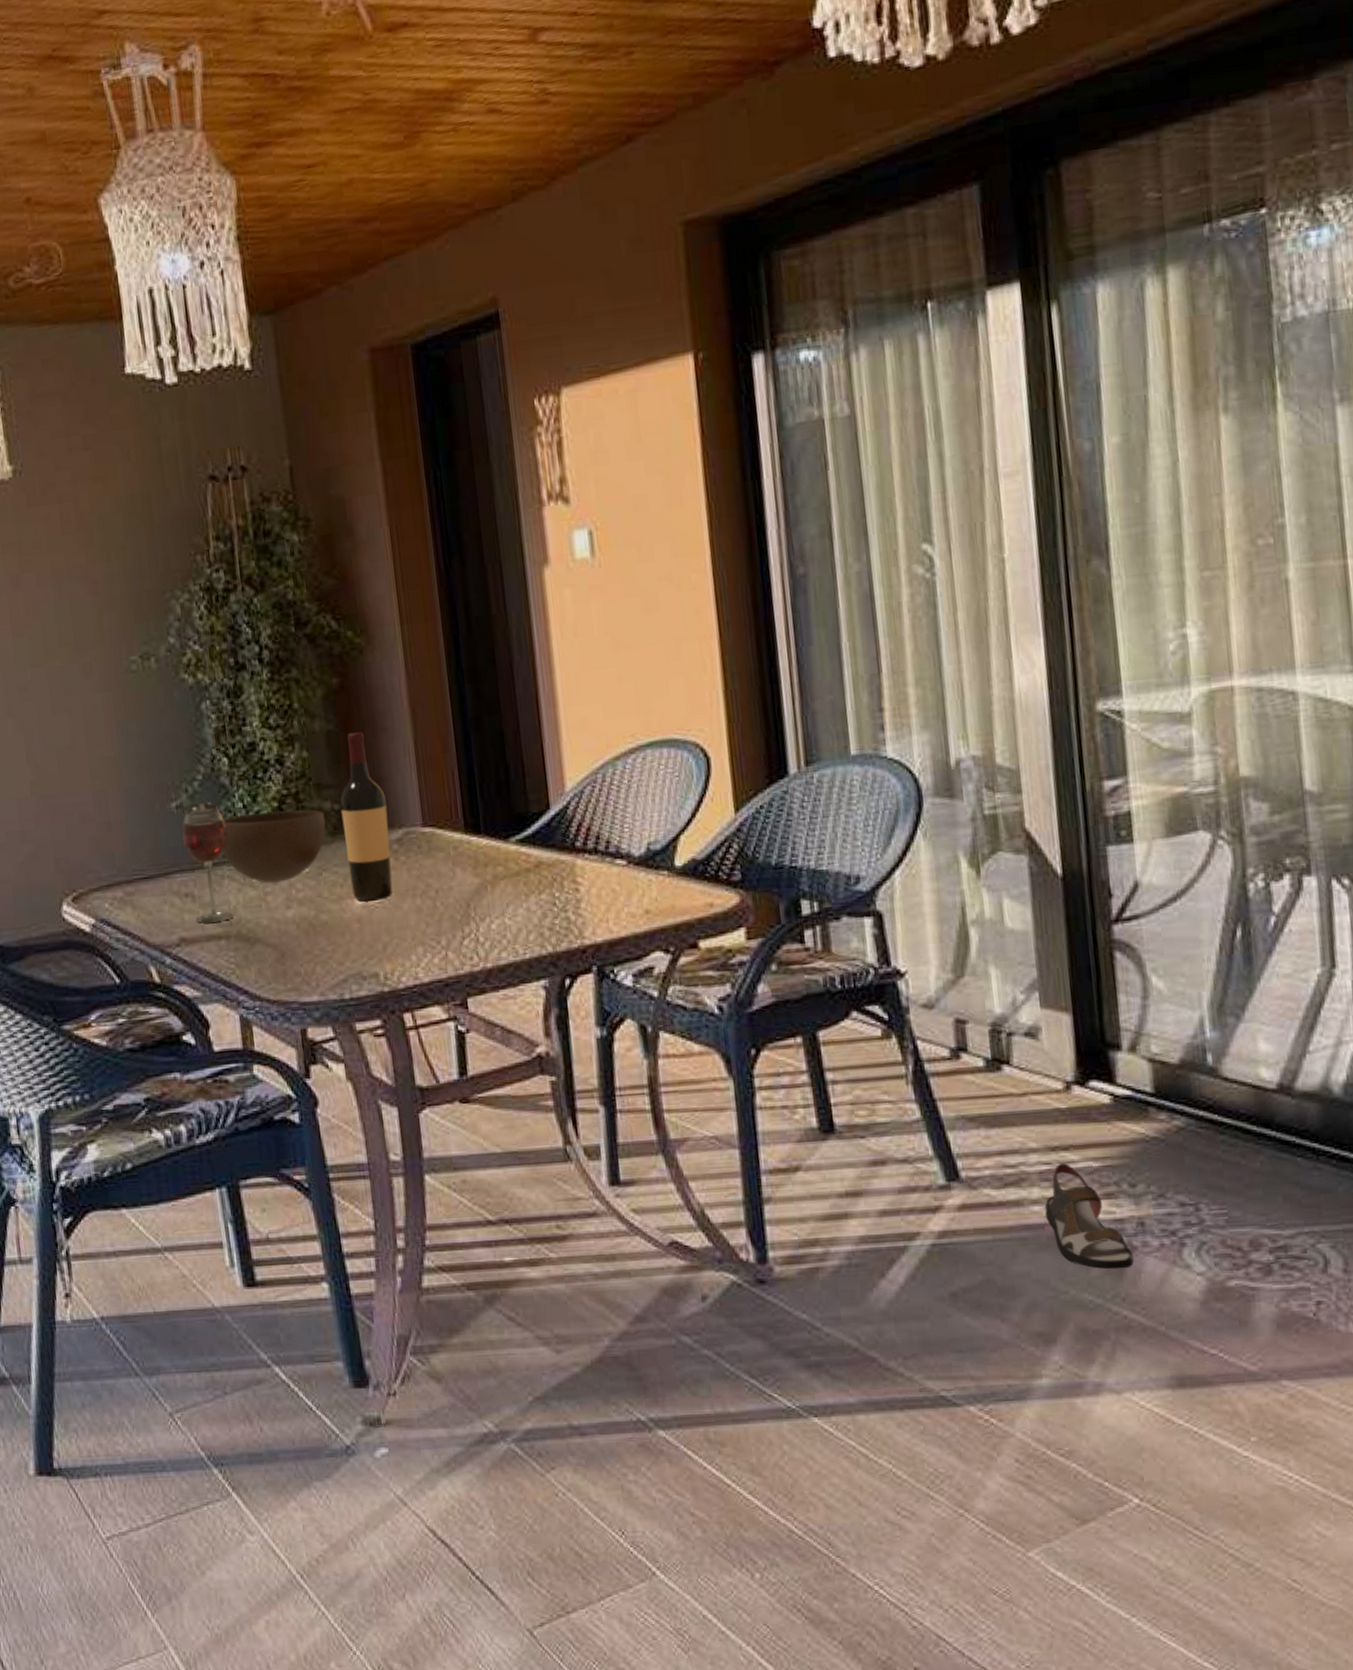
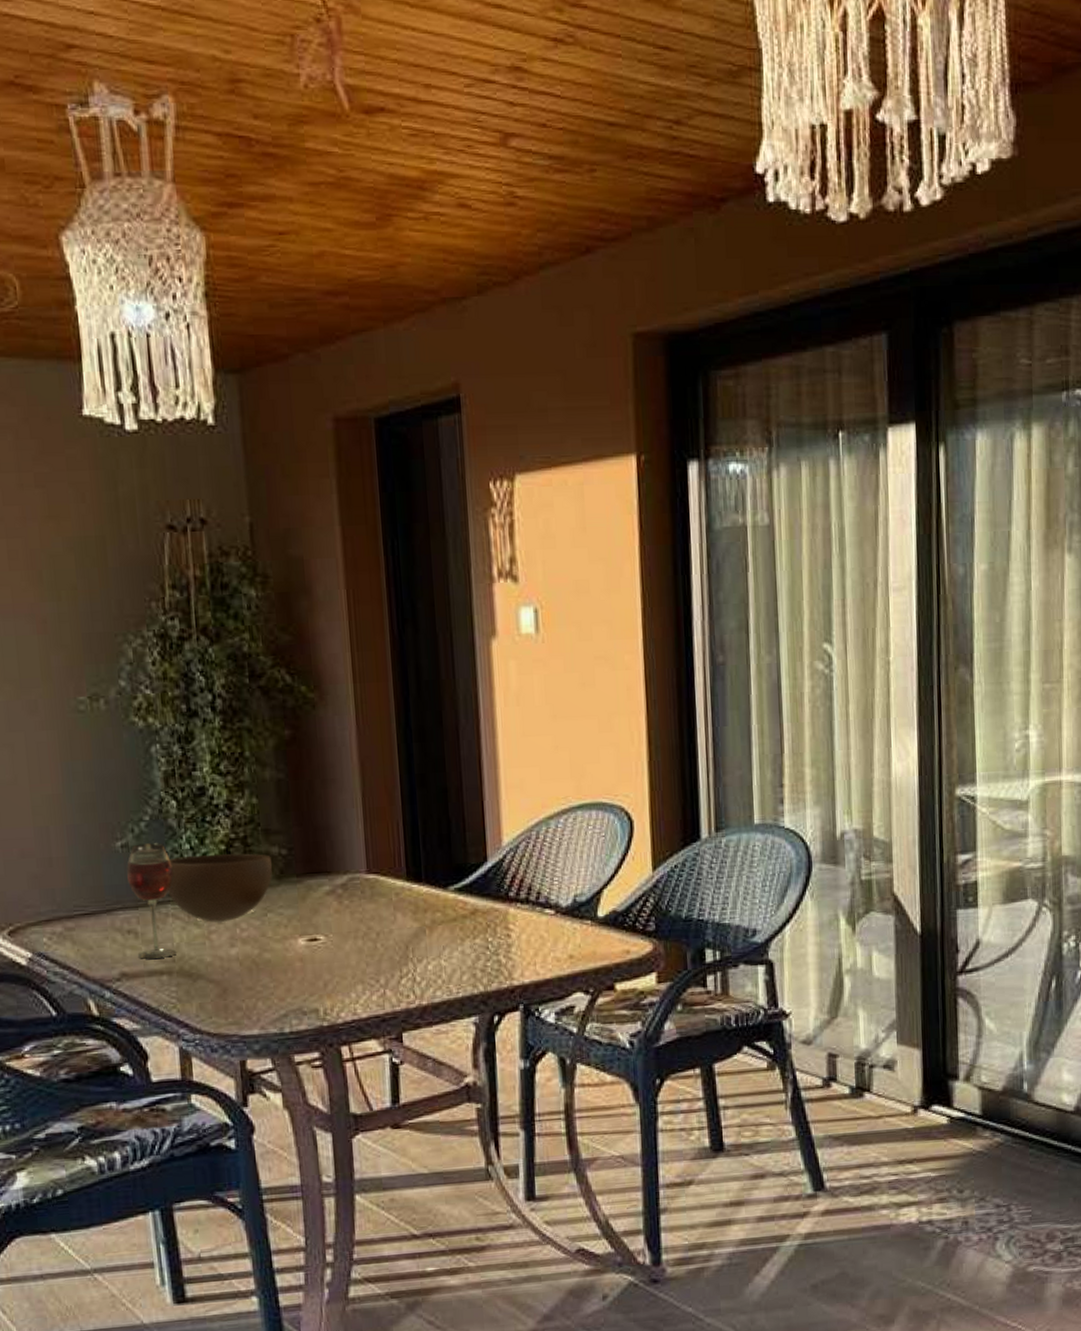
wine bottle: present [340,732,393,902] -> none [287,782,336,942]
sandal: present [1044,1163,1134,1270] -> none [891,1174,958,1261]

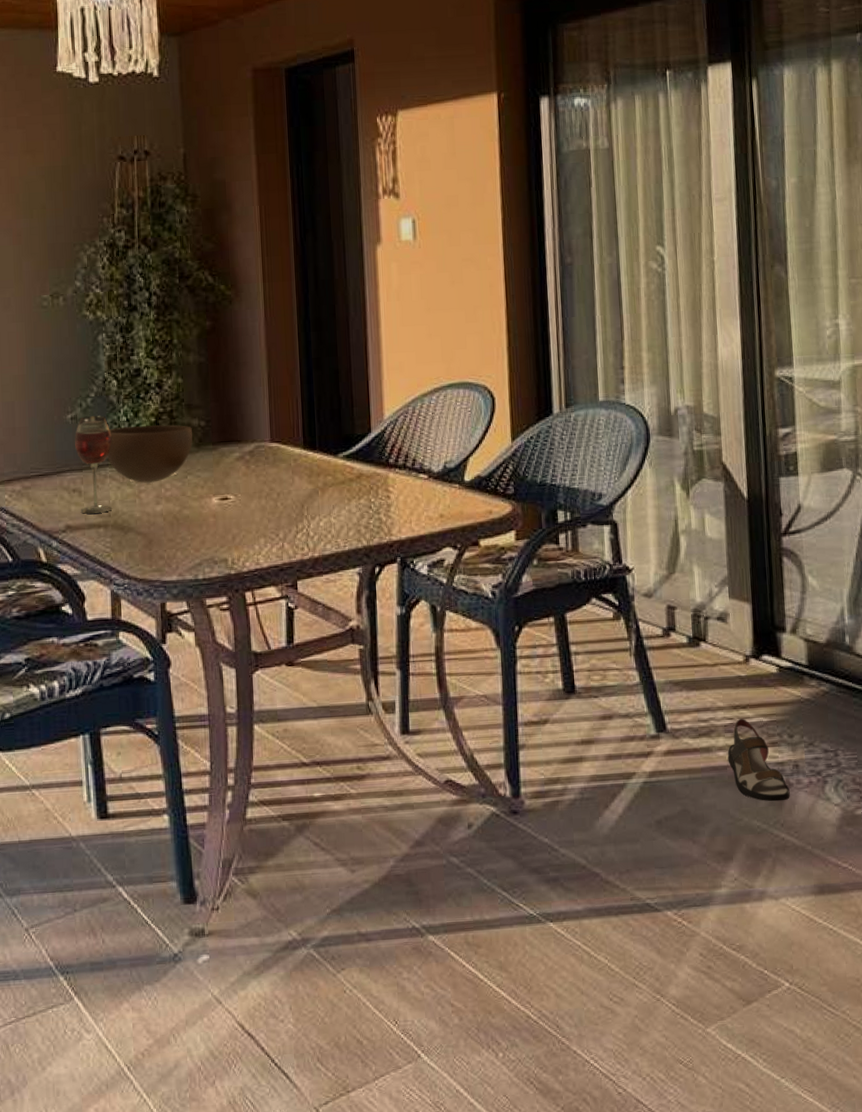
sandal: none [891,1174,958,1261] -> present [727,719,790,802]

